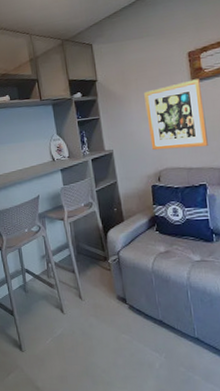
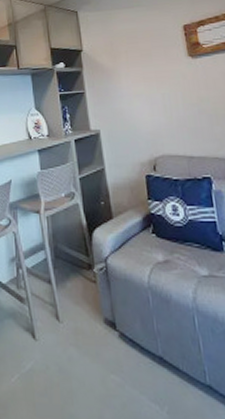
wall art: present [144,79,208,150] -> none [135,54,211,133]

